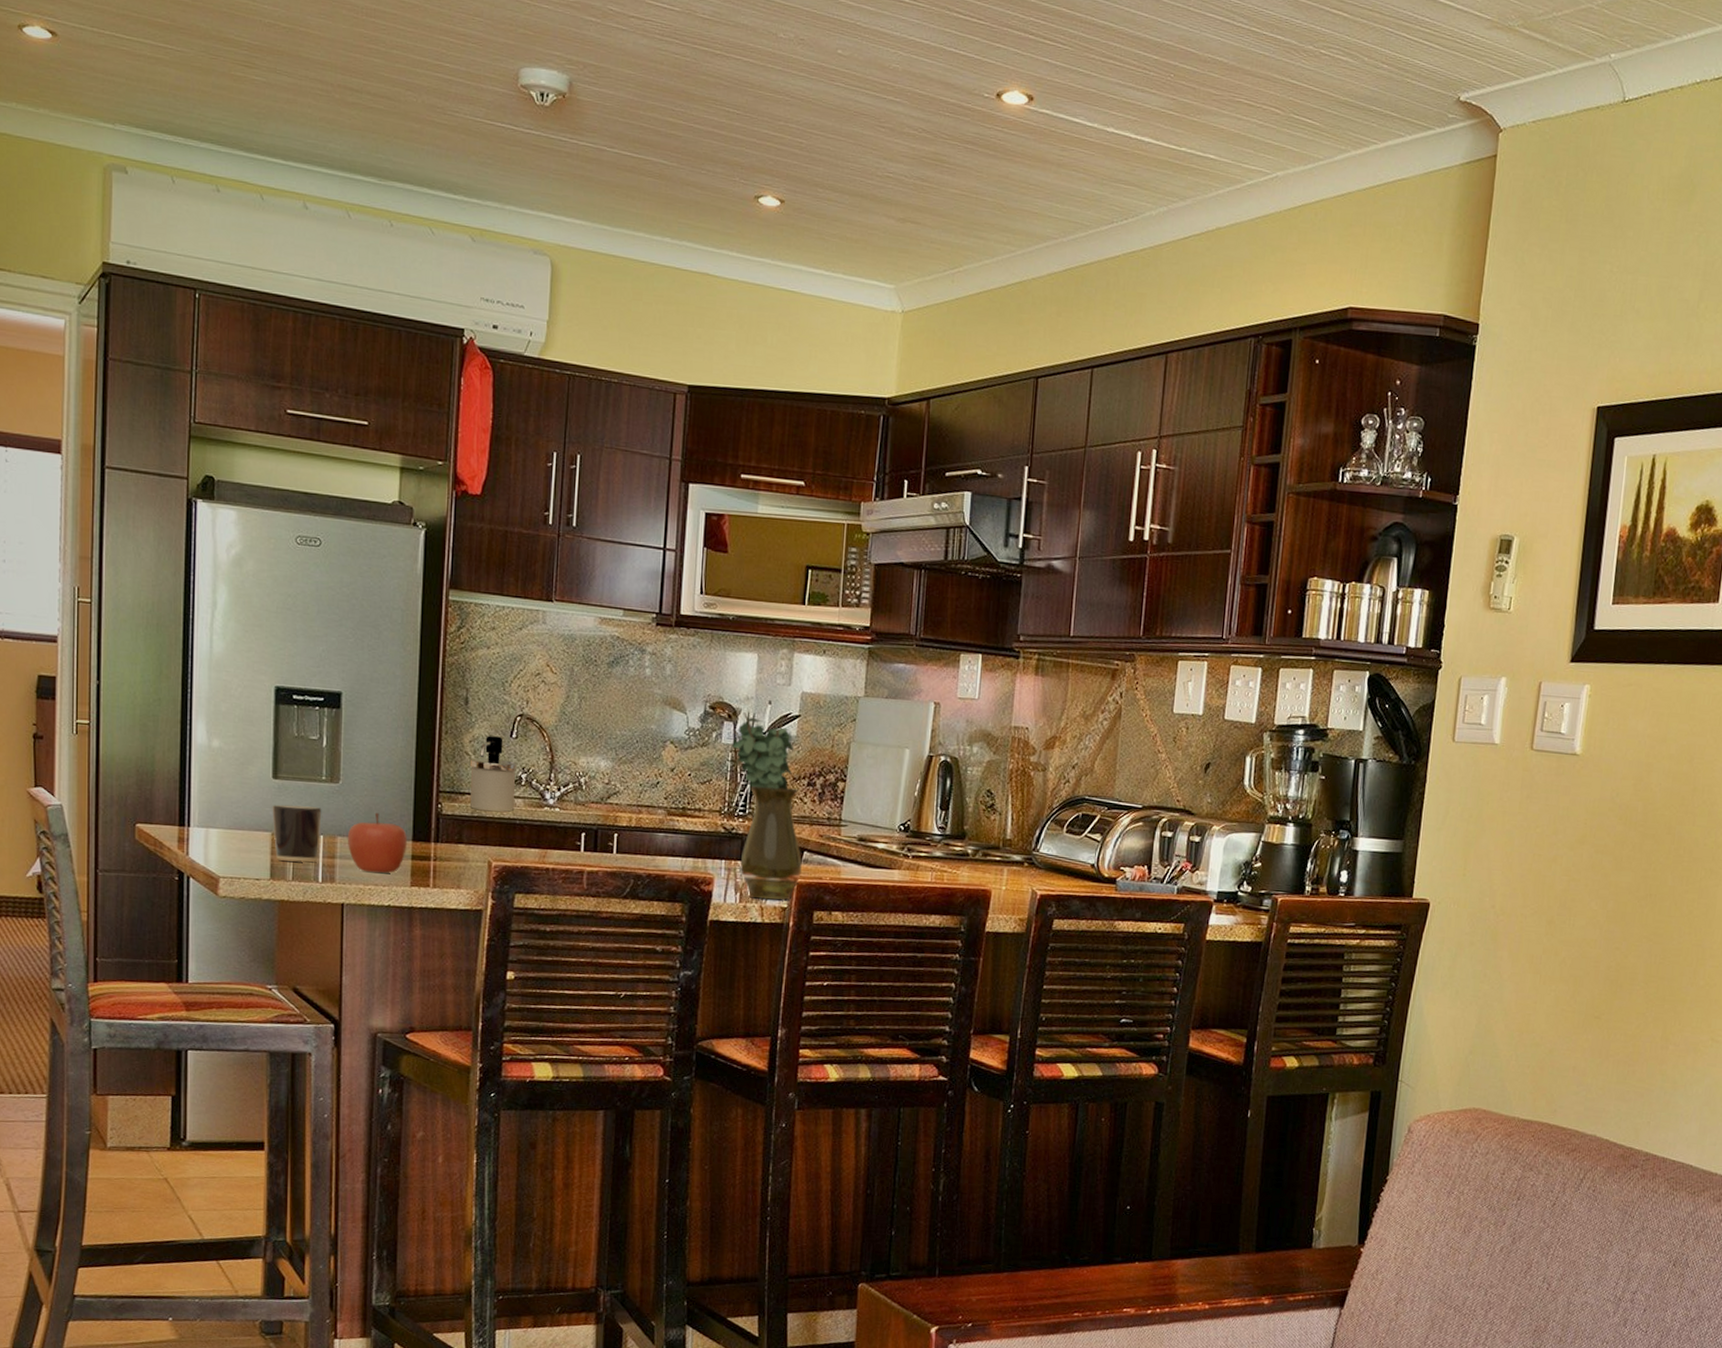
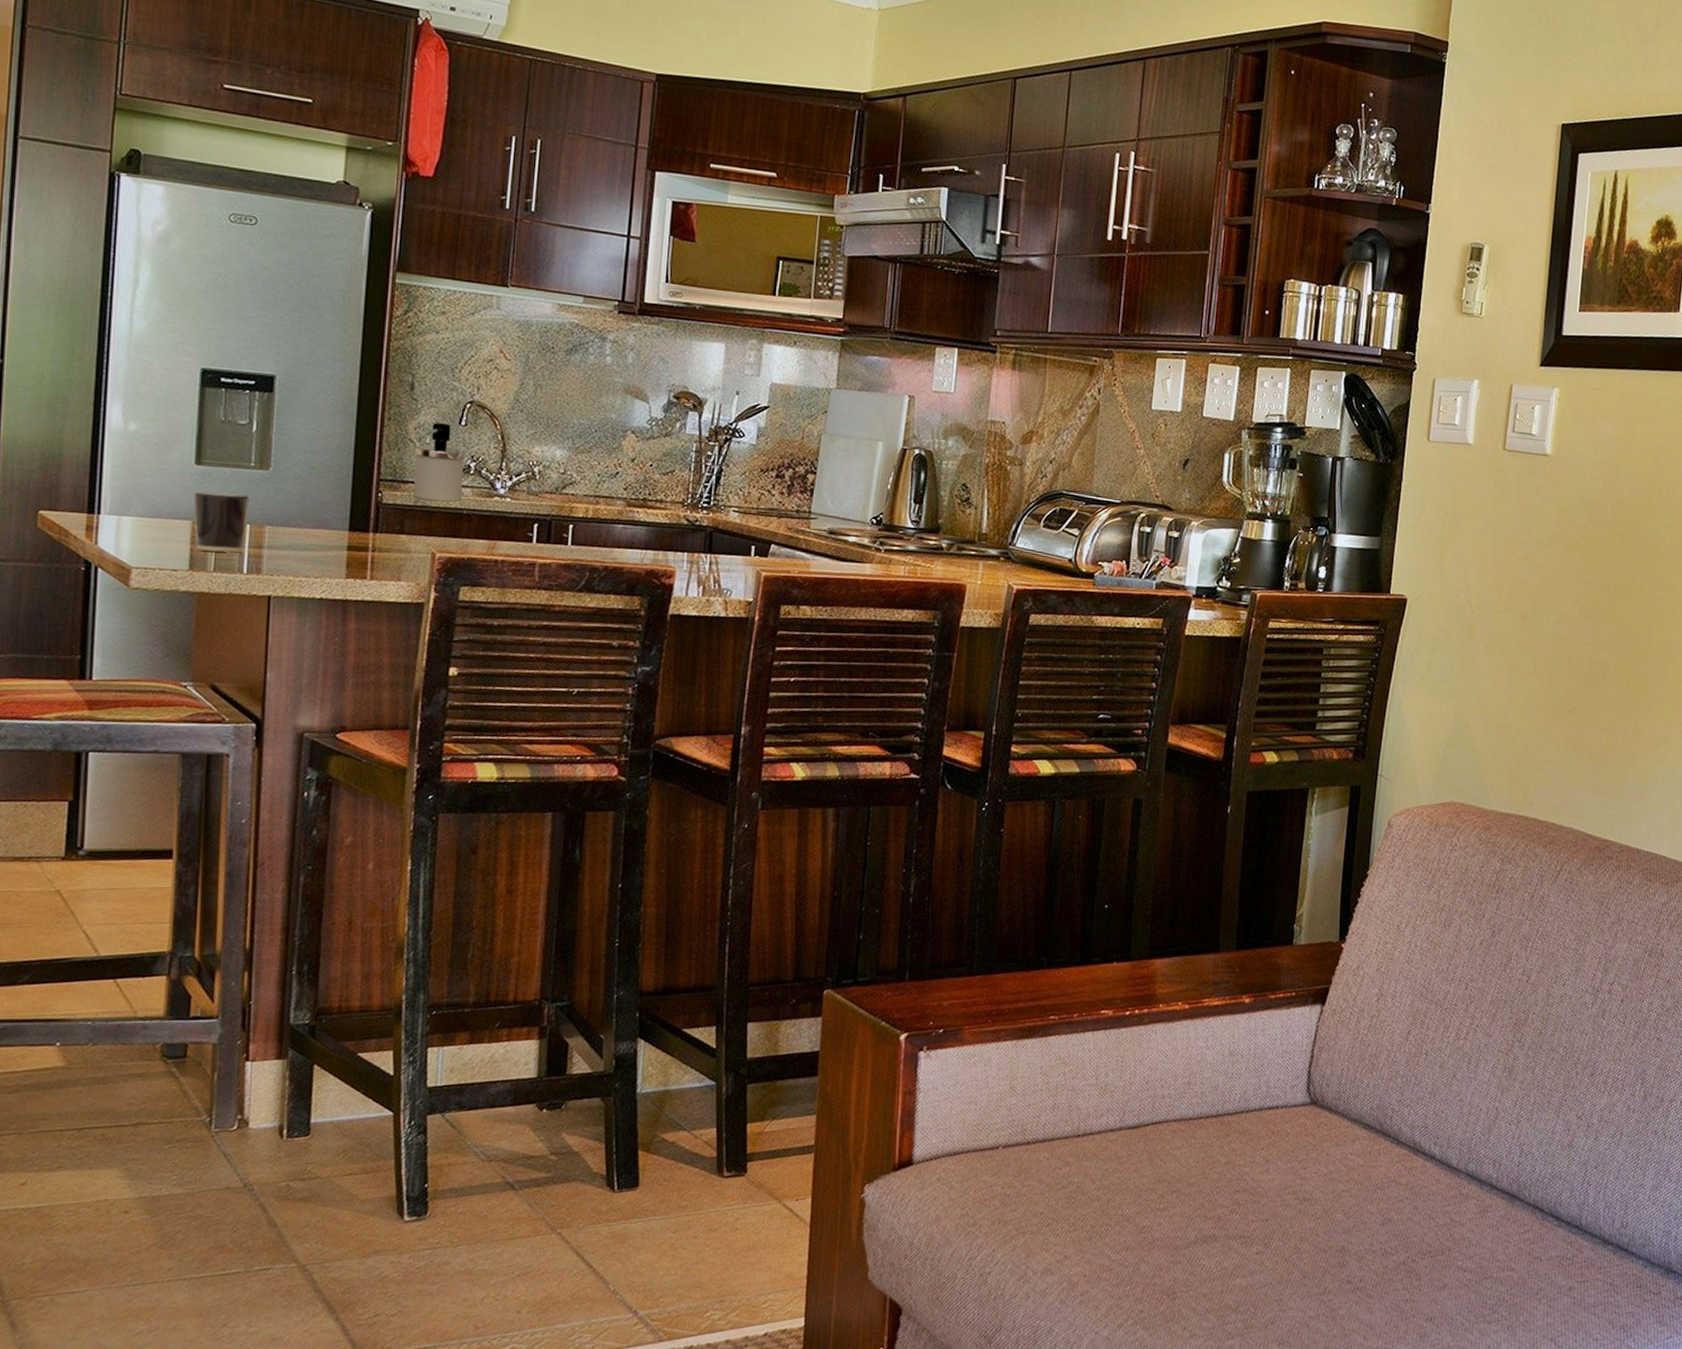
fruit: present [347,812,407,874] -> none [276,501,343,565]
vase: present [731,712,802,900] -> none [695,402,769,594]

